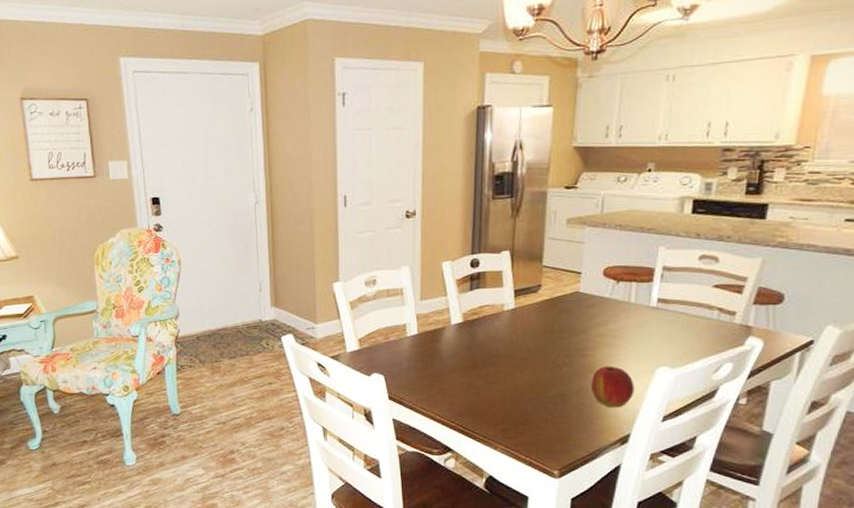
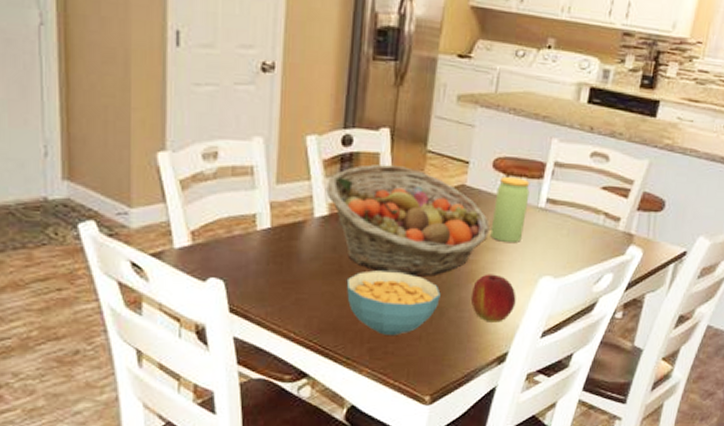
fruit basket: none [460,280,604,369] -> present [326,164,490,277]
cereal bowl: none [480,365,563,418] -> present [346,270,441,335]
jar: none [605,283,640,338] -> present [490,177,530,242]

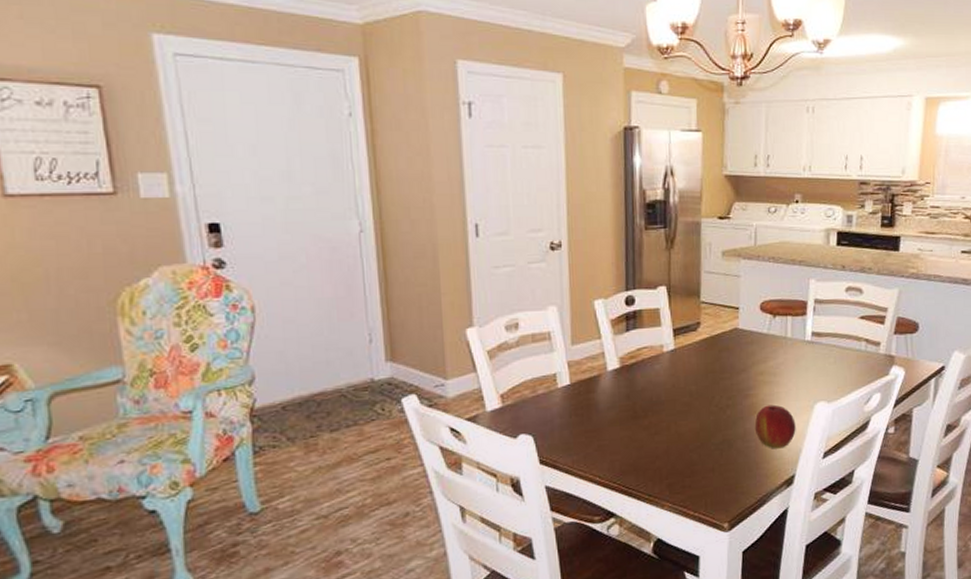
fruit basket: present [326,164,490,277] -> none [615,318,764,415]
cereal bowl: present [346,270,441,335] -> none [641,411,727,471]
jar: present [490,177,530,242] -> none [765,317,796,375]

